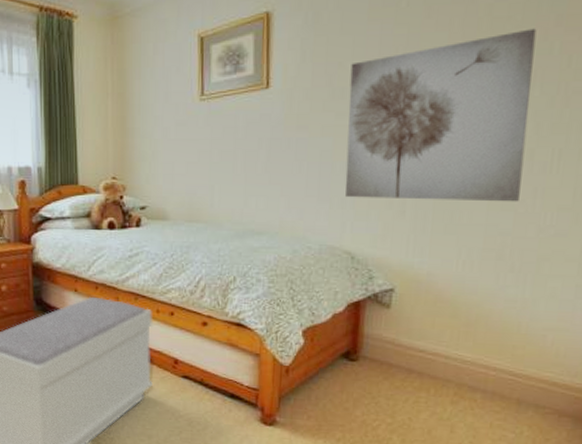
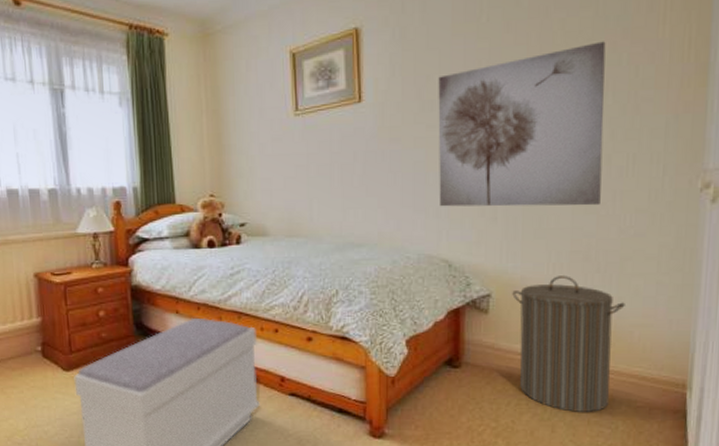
laundry hamper: none [417,273,540,415] -> present [512,275,625,412]

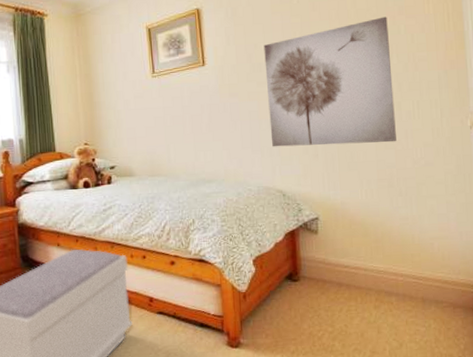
laundry hamper: present [512,275,625,412] -> none [335,199,425,314]

